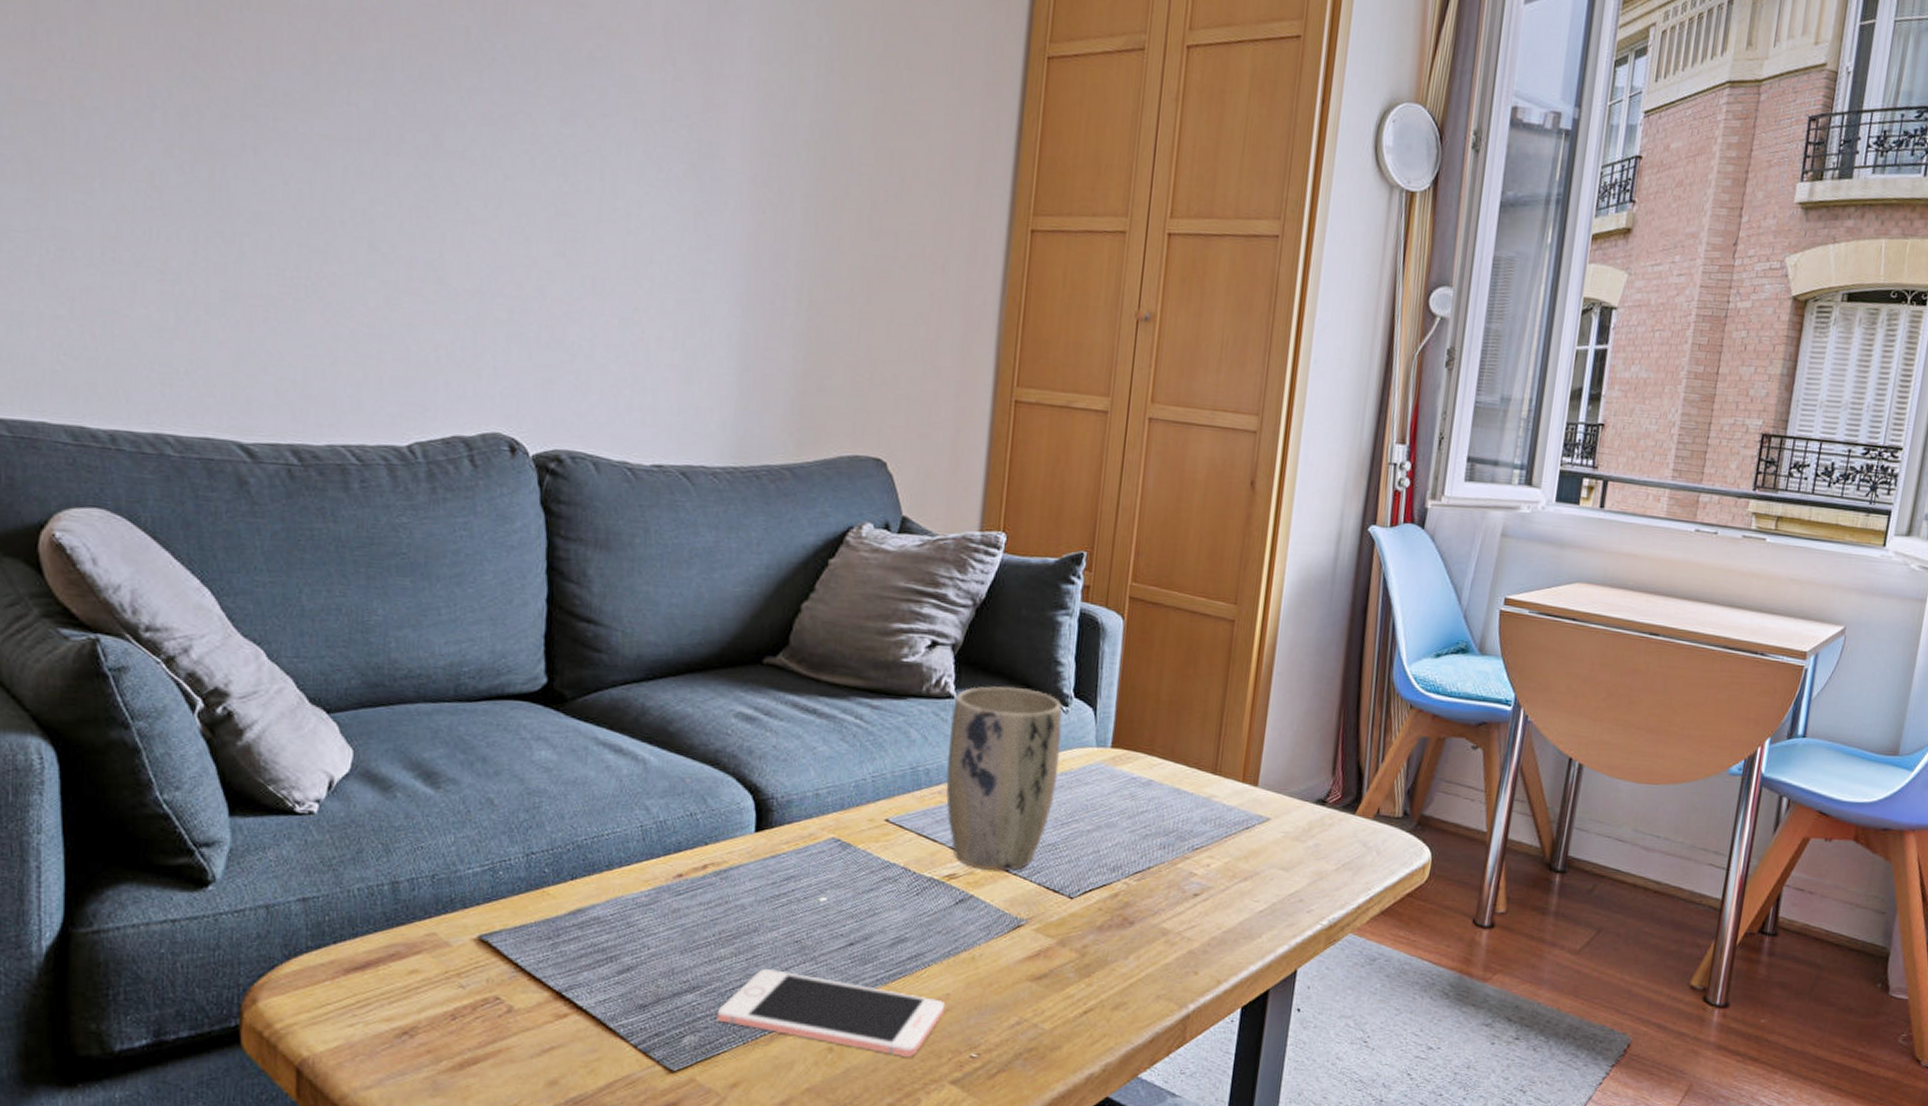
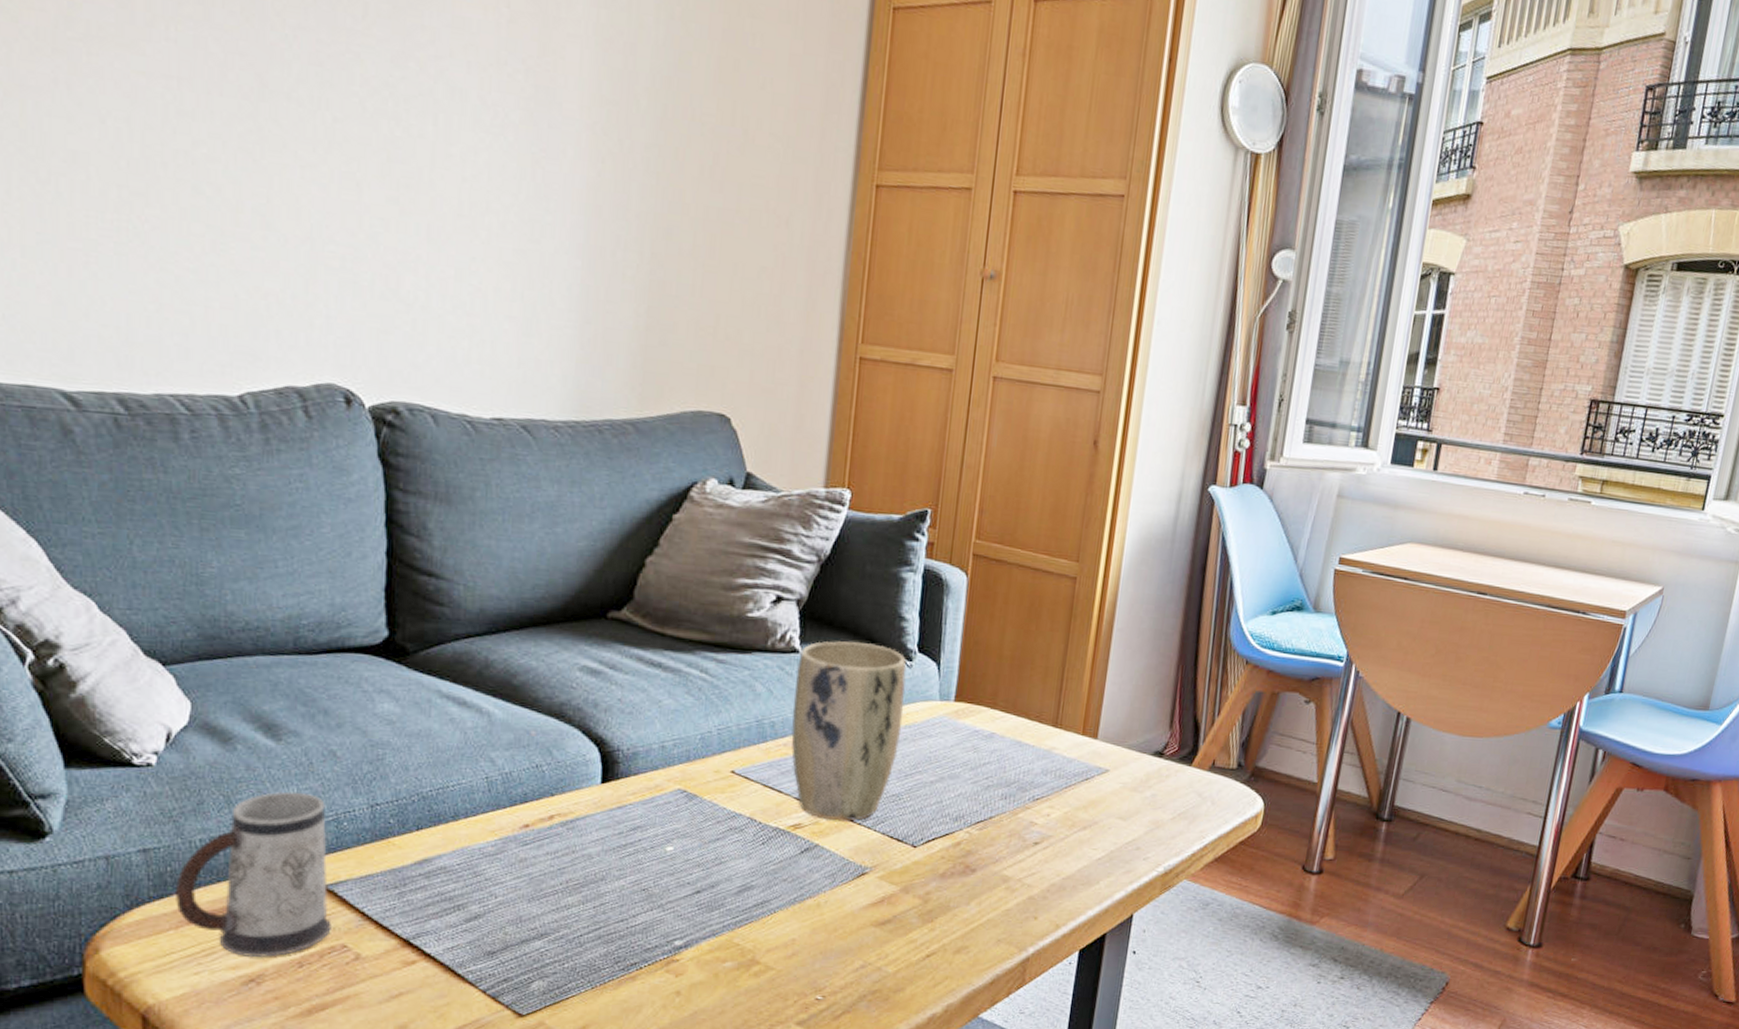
mug: none [333,839,485,1010] -> present [176,791,331,958]
cell phone: present [716,969,944,1058] -> none [564,916,790,1001]

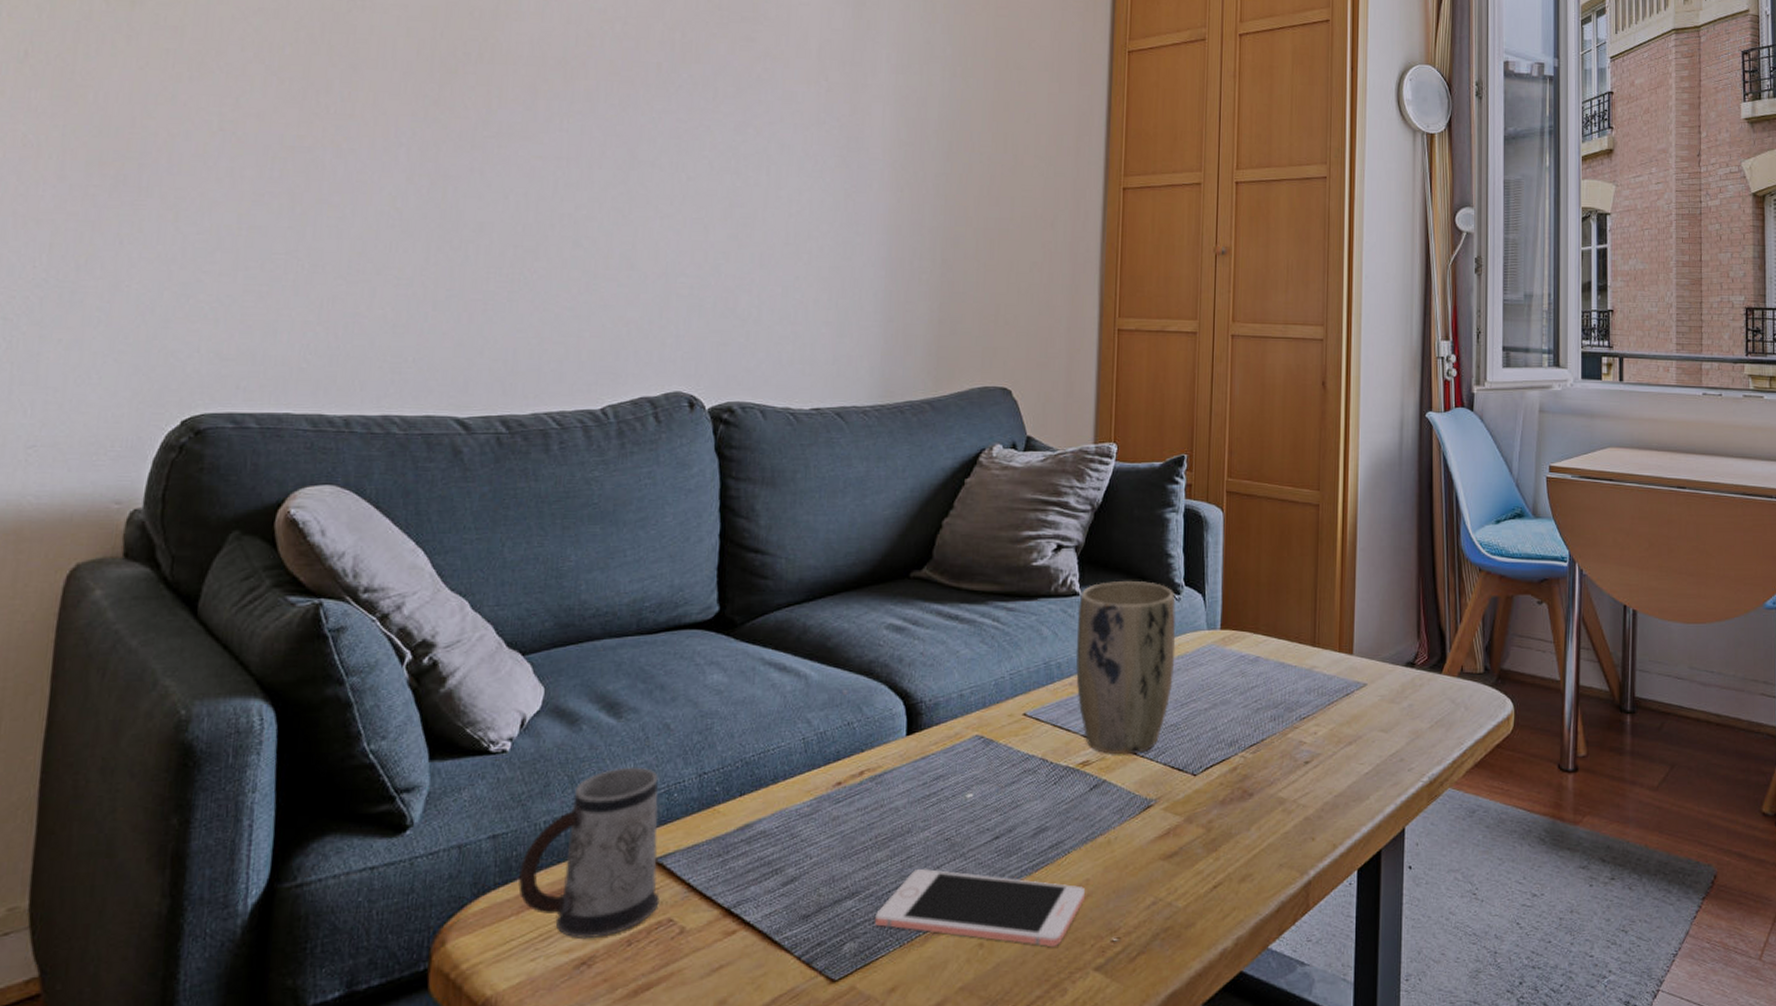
cell phone: none [564,916,790,1001] -> present [874,869,1085,948]

